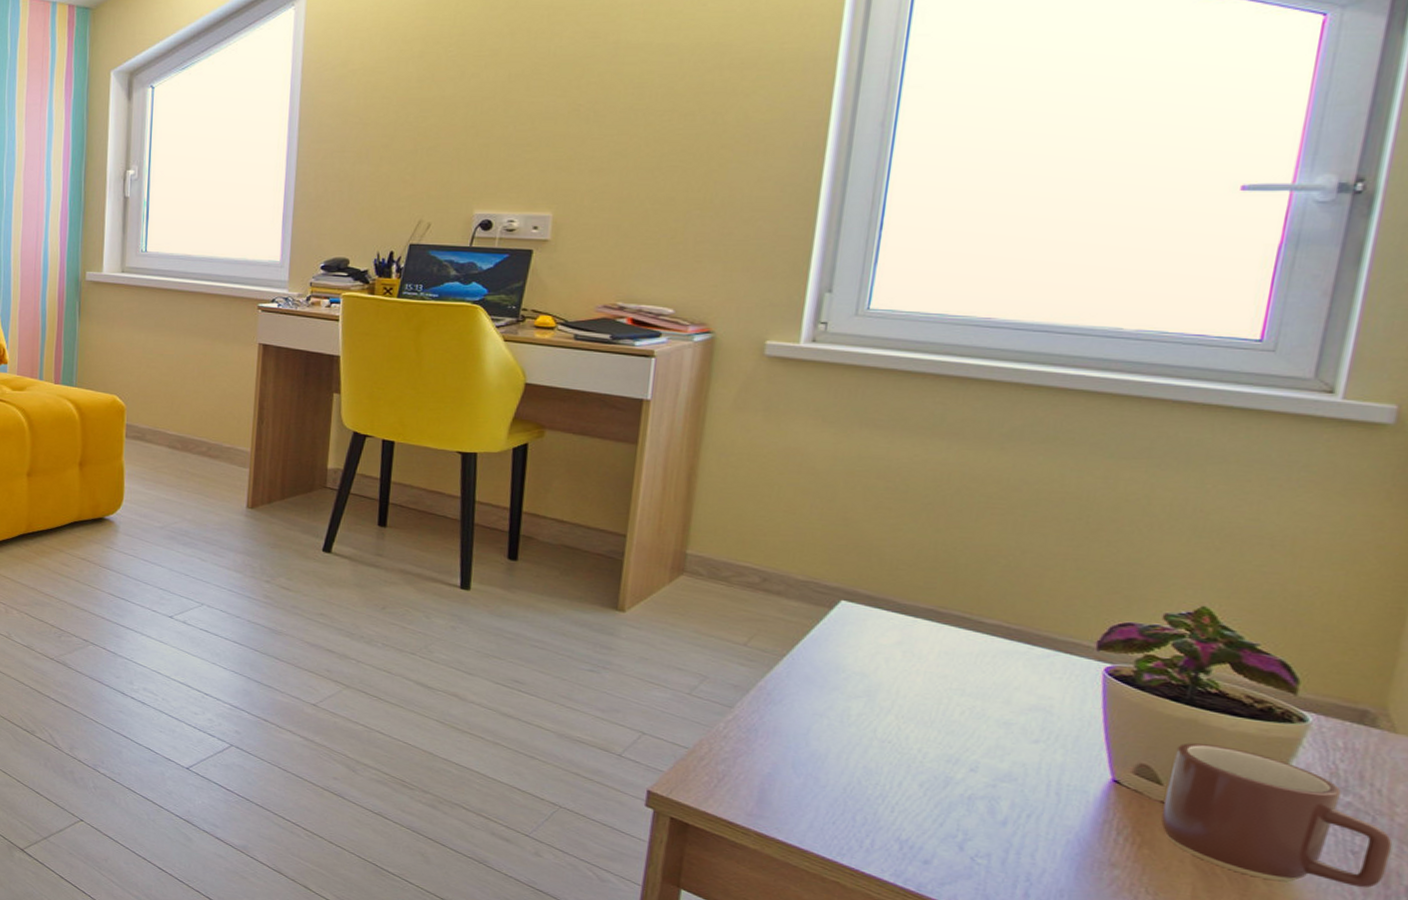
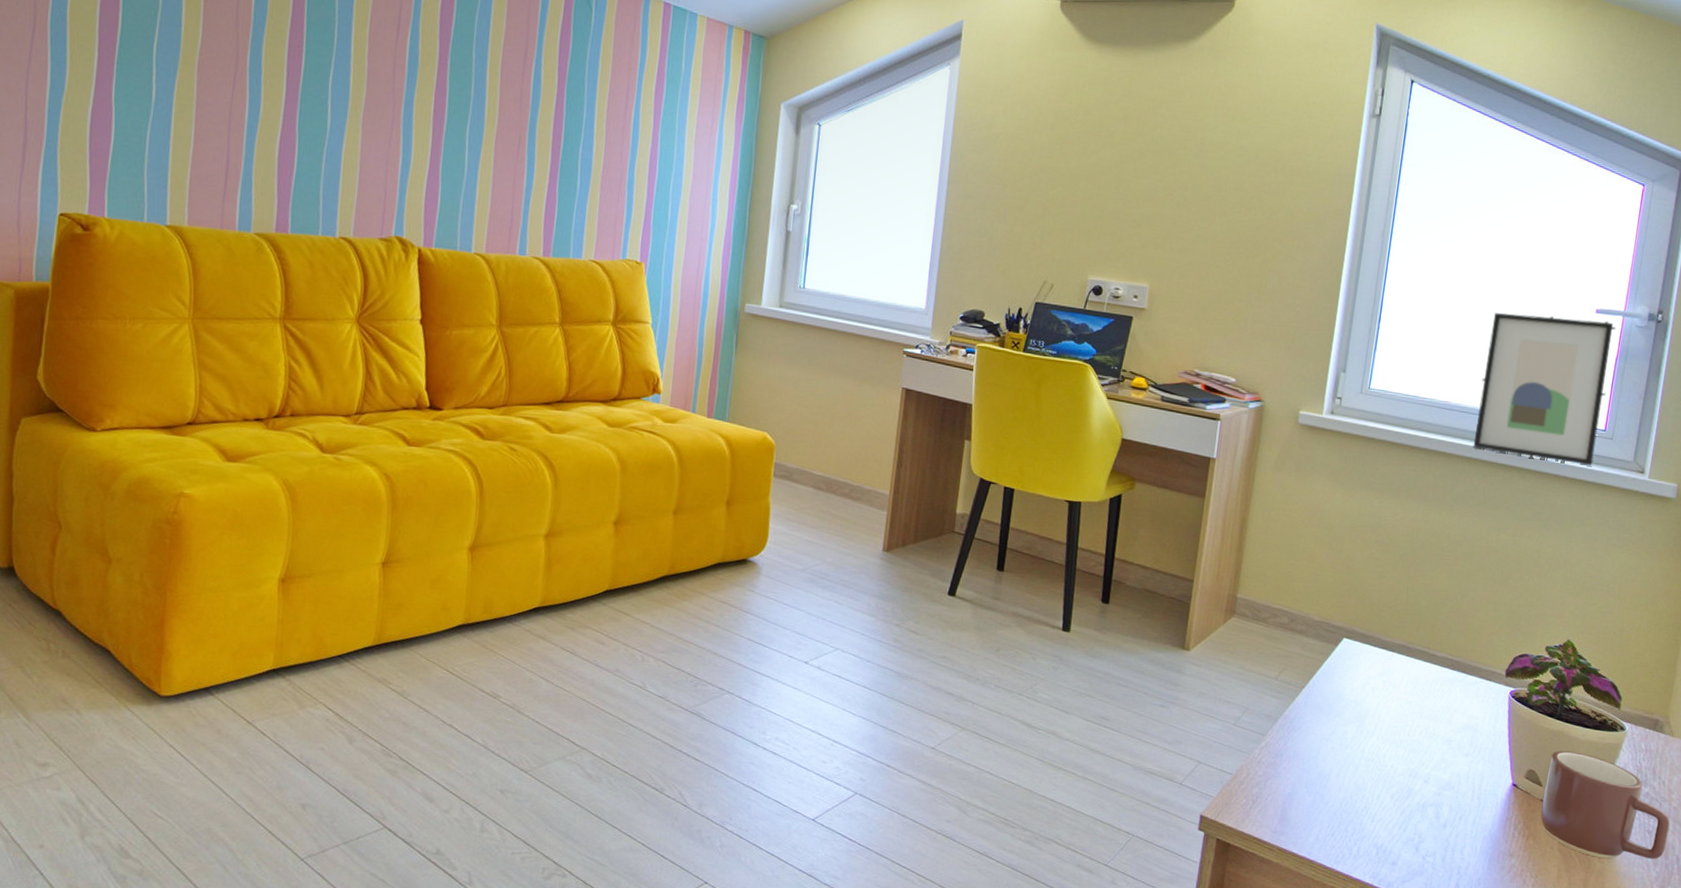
picture frame: none [1034,198,1277,386] -> present [1473,313,1616,465]

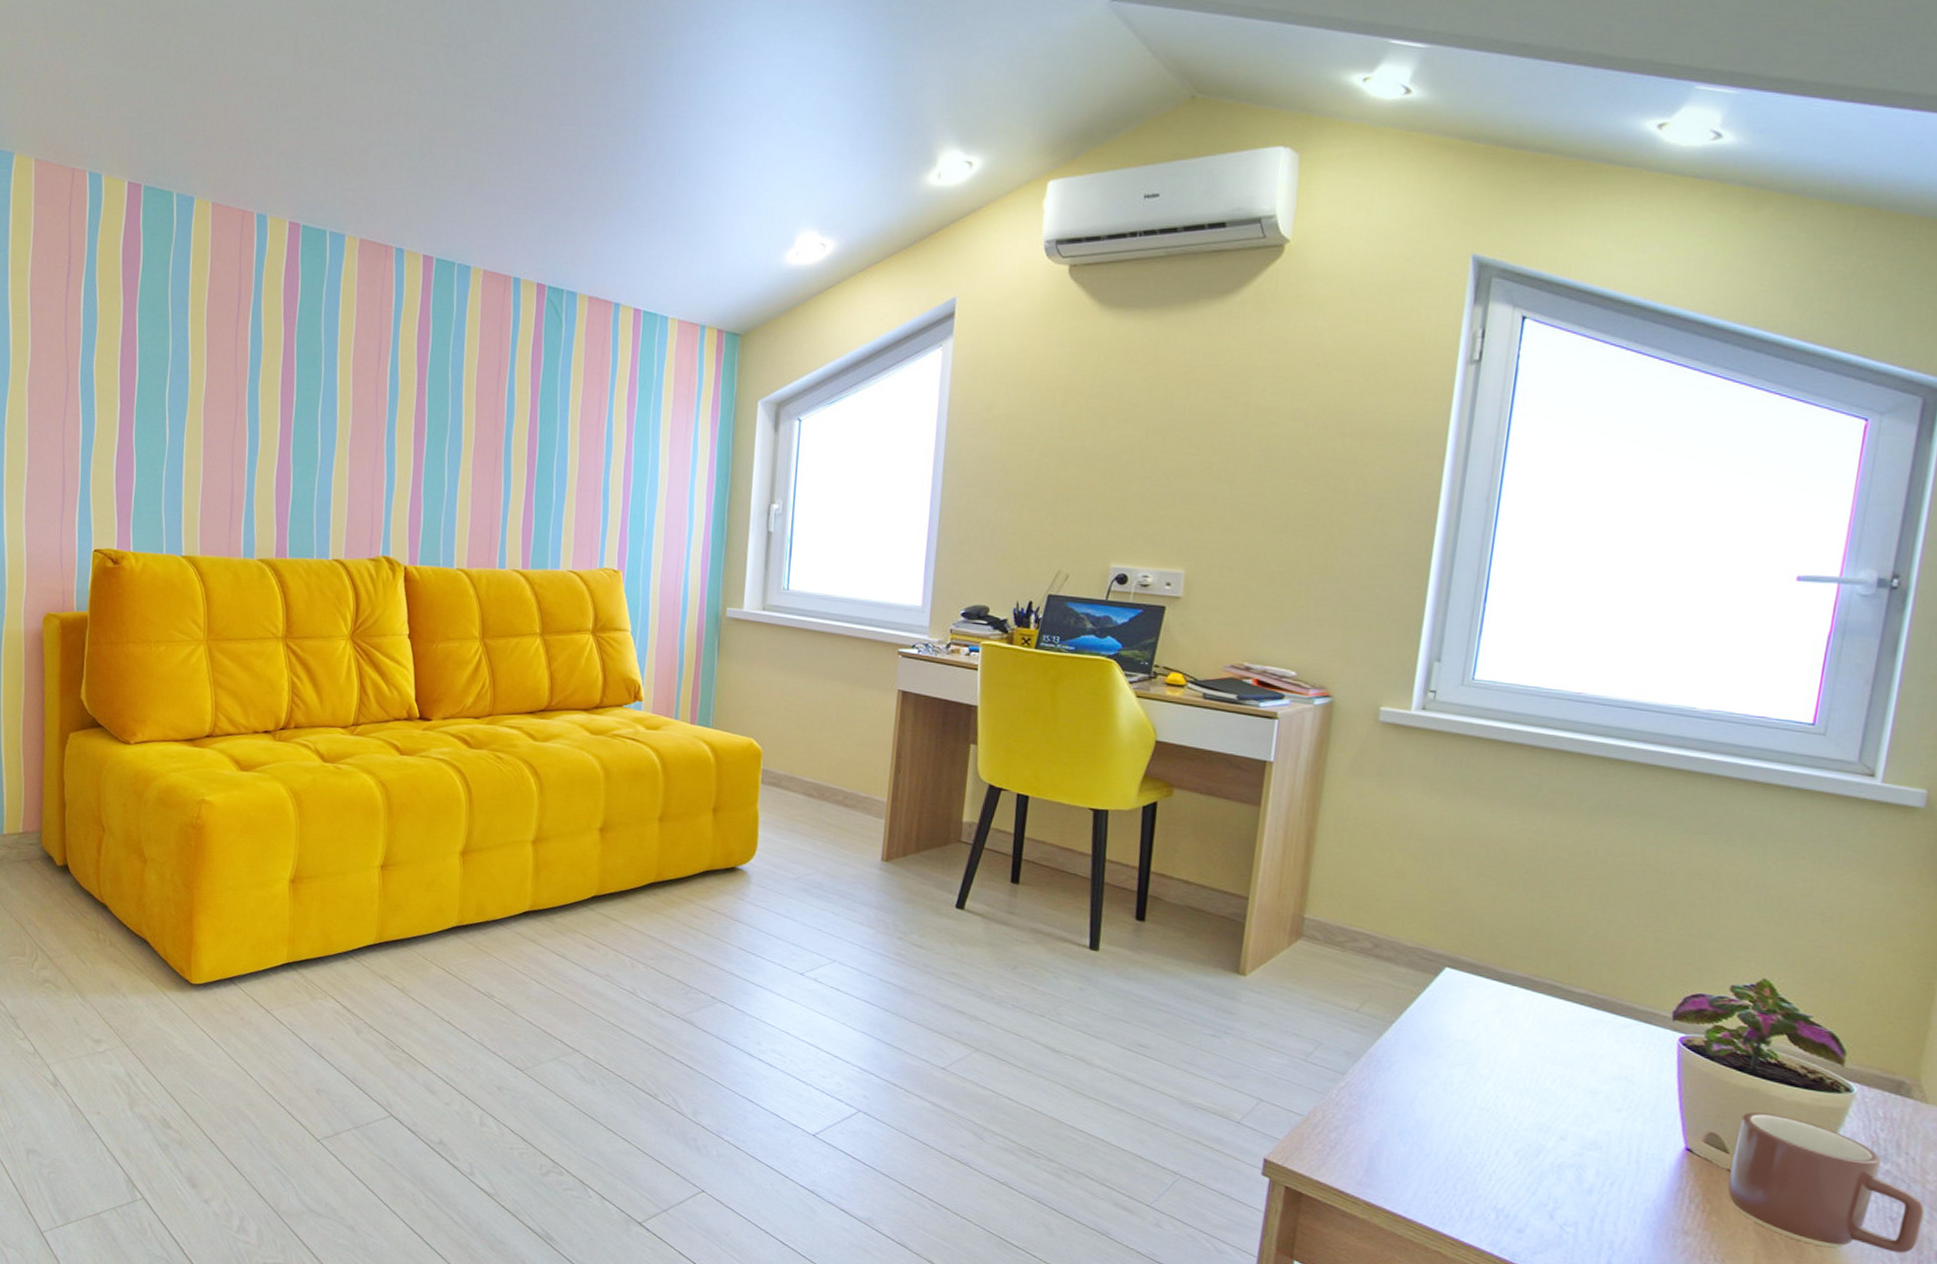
picture frame: present [1473,313,1616,465] -> none [1619,585,1827,767]

